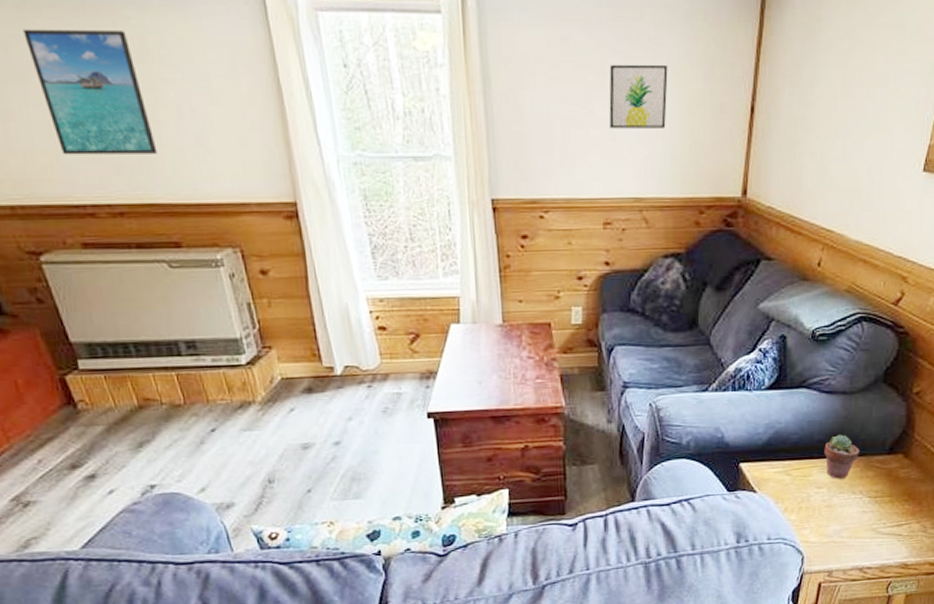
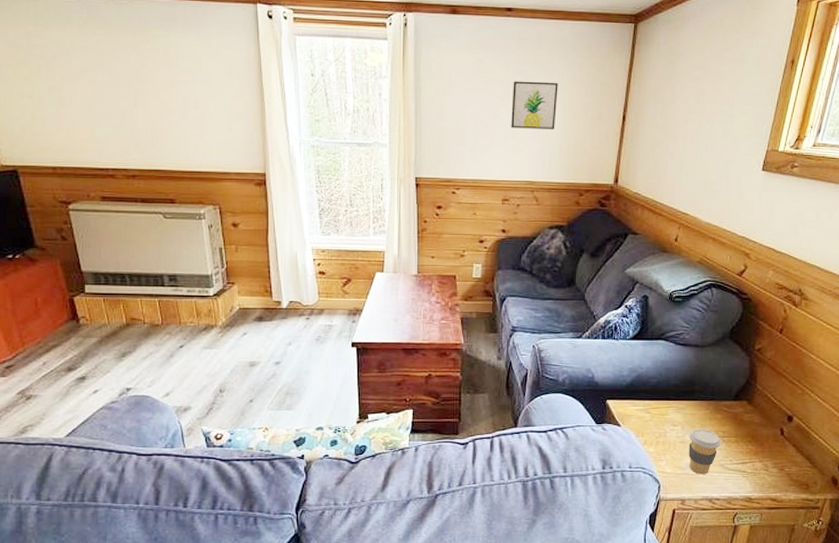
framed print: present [23,29,158,155] -> none [82,42,166,133]
potted succulent: present [824,435,859,479] -> none [679,381,709,419]
coffee cup: none [836,489,873,542] -> present [688,429,721,475]

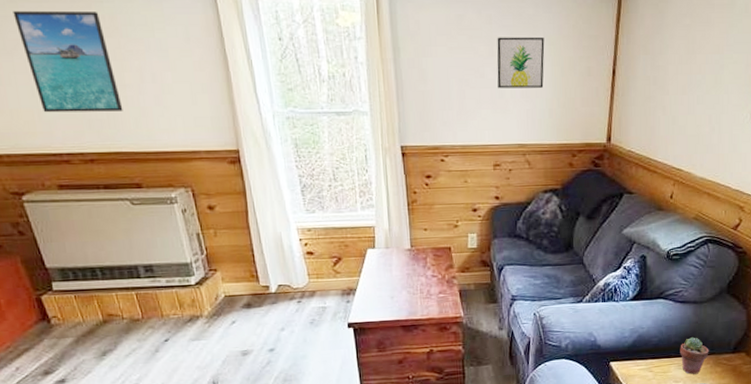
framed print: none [82,42,166,133] -> present [13,10,123,113]
potted succulent: none [679,381,709,419] -> present [680,337,709,374]

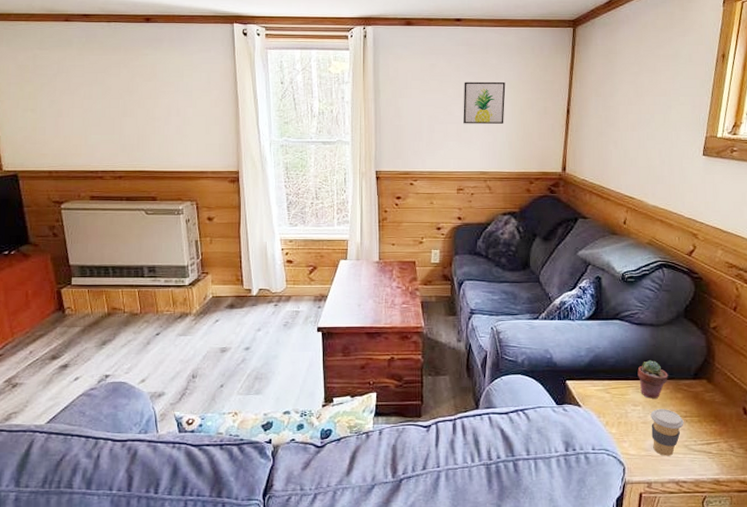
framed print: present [13,10,123,113] -> none [80,61,151,139]

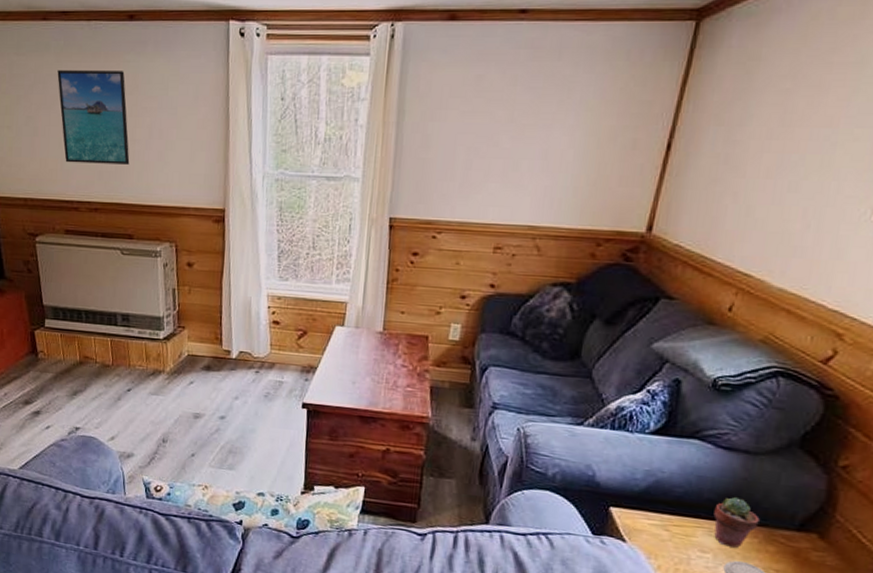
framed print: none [80,61,151,139] -> present [57,70,130,165]
wall art: present [463,81,506,124] -> none [513,100,581,161]

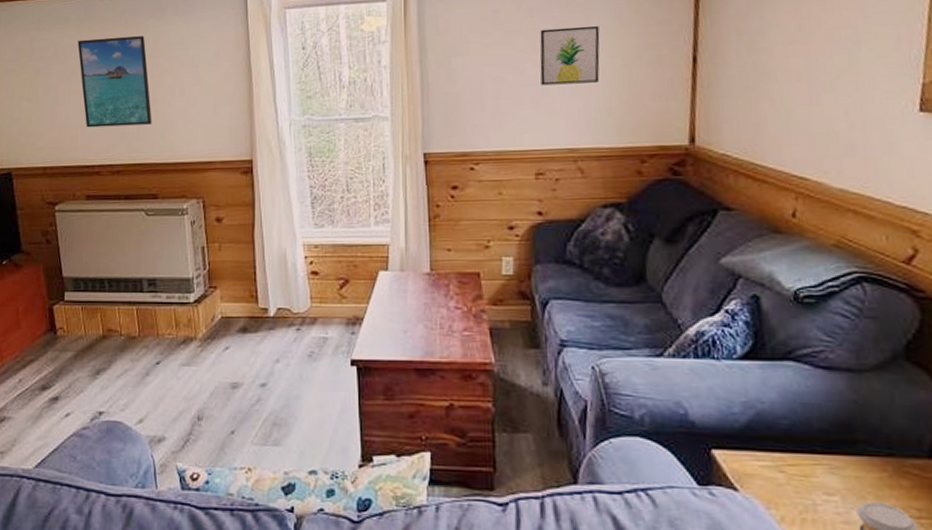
wall art: none [513,100,581,161] -> present [539,25,600,86]
potted succulent: present [713,497,760,548] -> none [829,425,884,486]

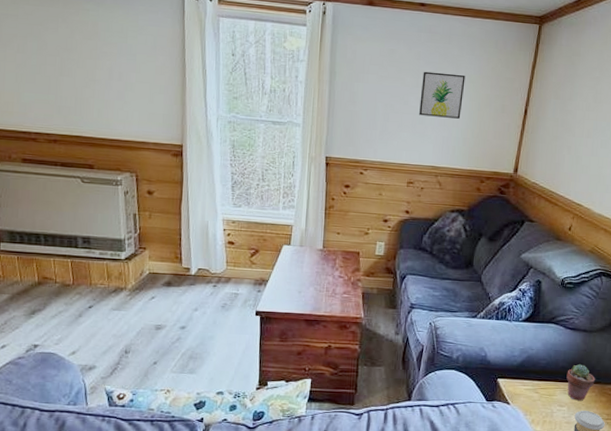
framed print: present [77,36,152,128] -> none [13,10,90,102]
potted succulent: none [829,425,884,486] -> present [566,364,595,401]

